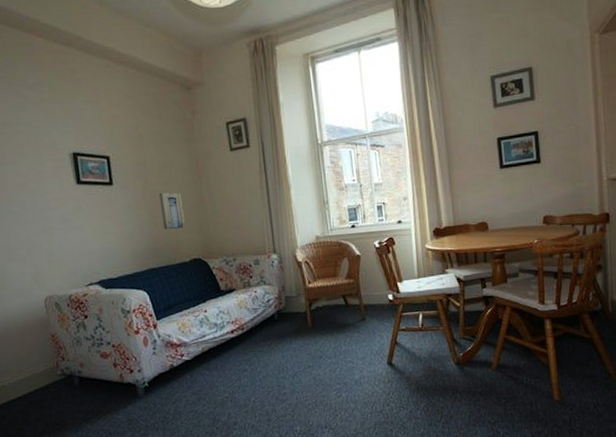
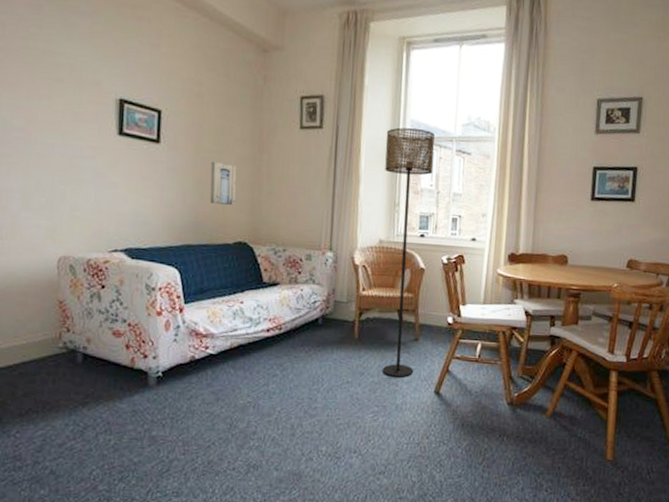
floor lamp: none [306,132,366,356] -> present [382,127,435,377]

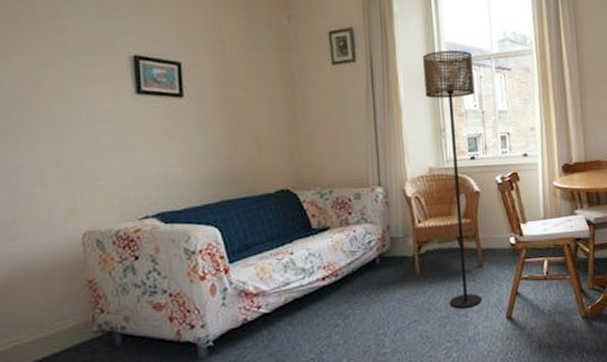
wall art: present [209,161,237,205] -> none [240,109,273,153]

